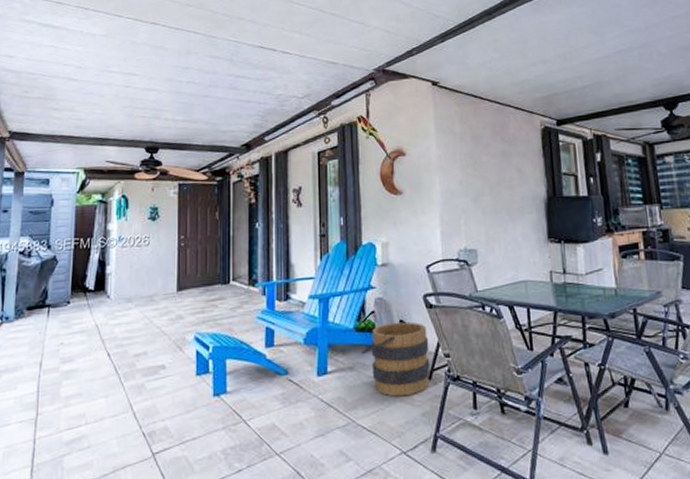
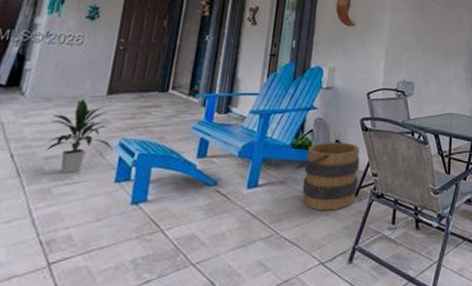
indoor plant: none [135,297,190,369] -> present [45,99,113,173]

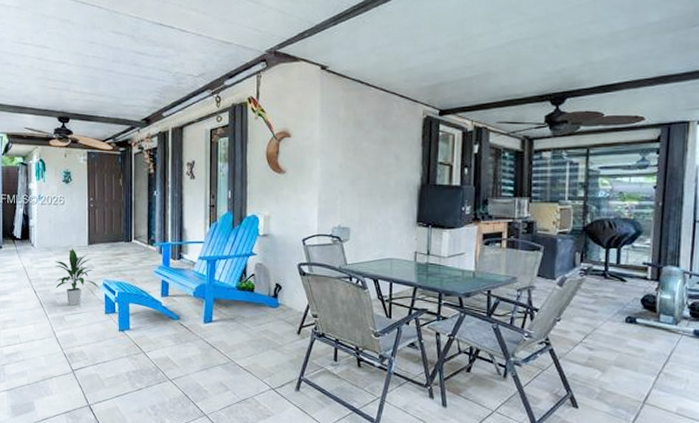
bucket: present [294,142,360,211] -> none [241,285,300,346]

